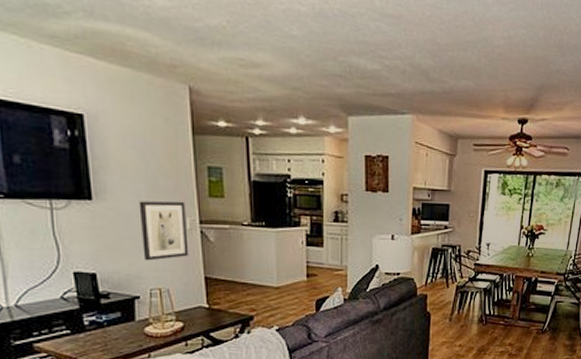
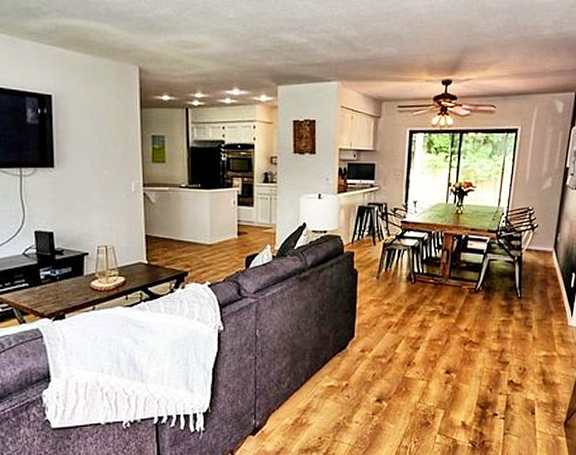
wall art: present [138,201,189,261] -> none [92,166,133,221]

